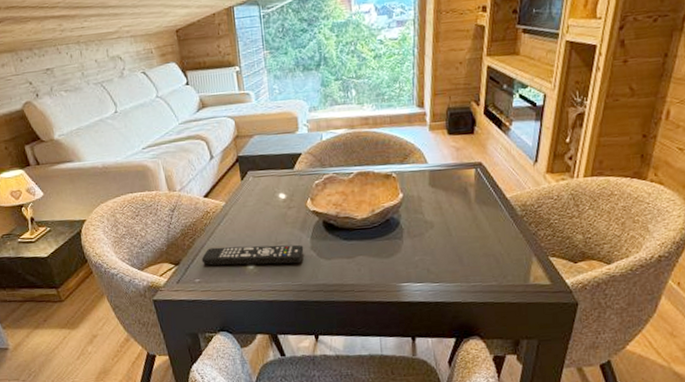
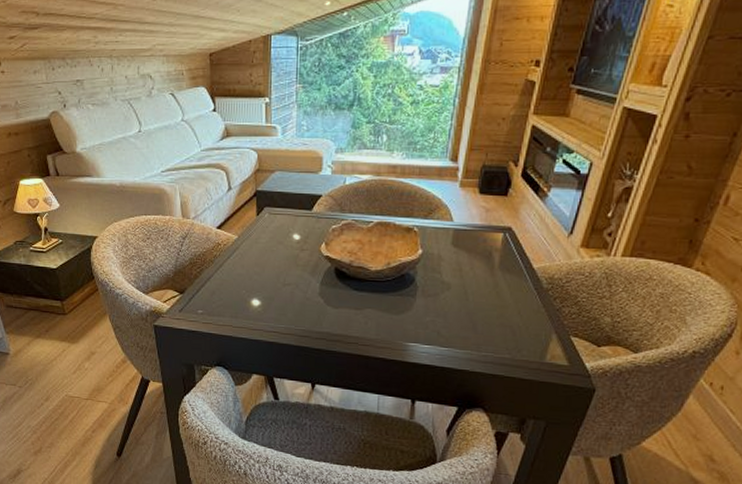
remote control: present [201,244,304,266] -> none [207,280,312,308]

